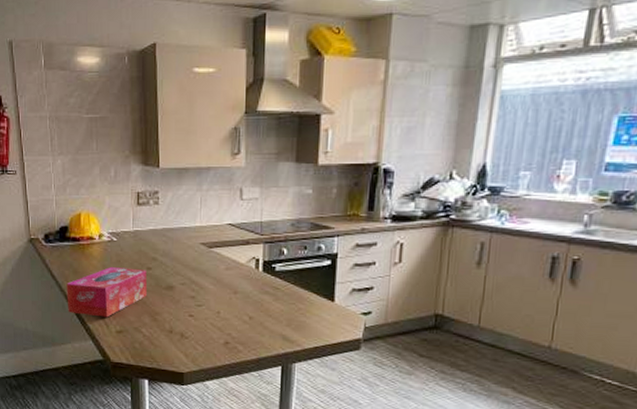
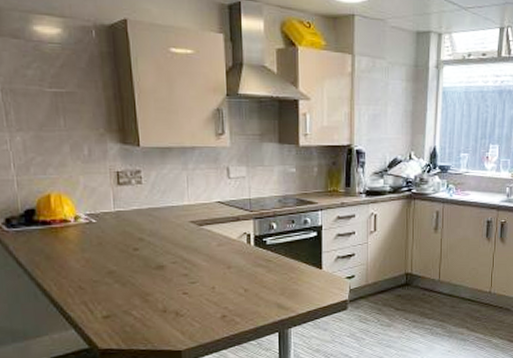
tissue box: present [66,267,148,318] -> none [38,250,136,304]

